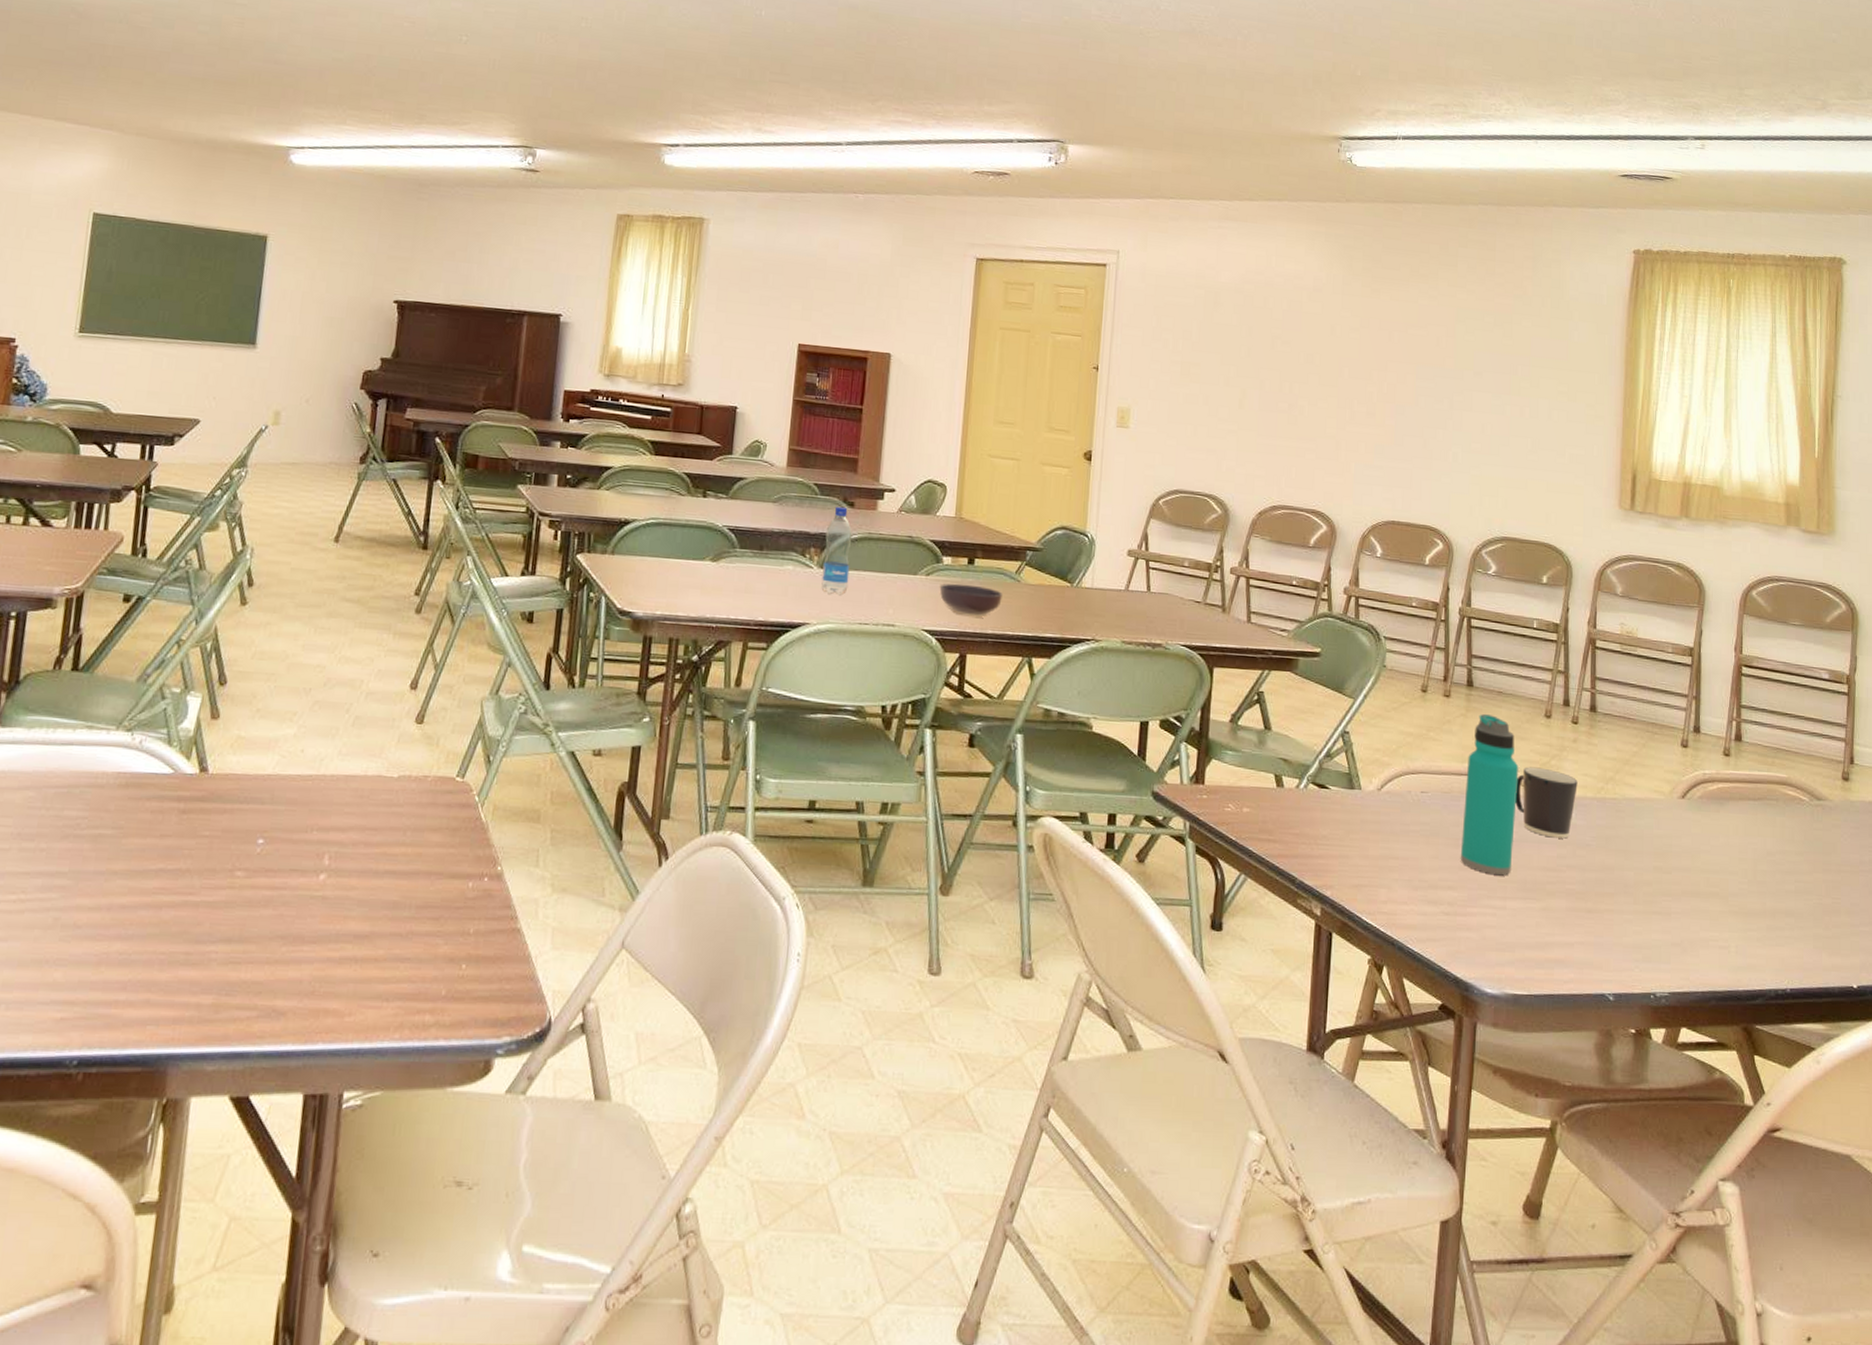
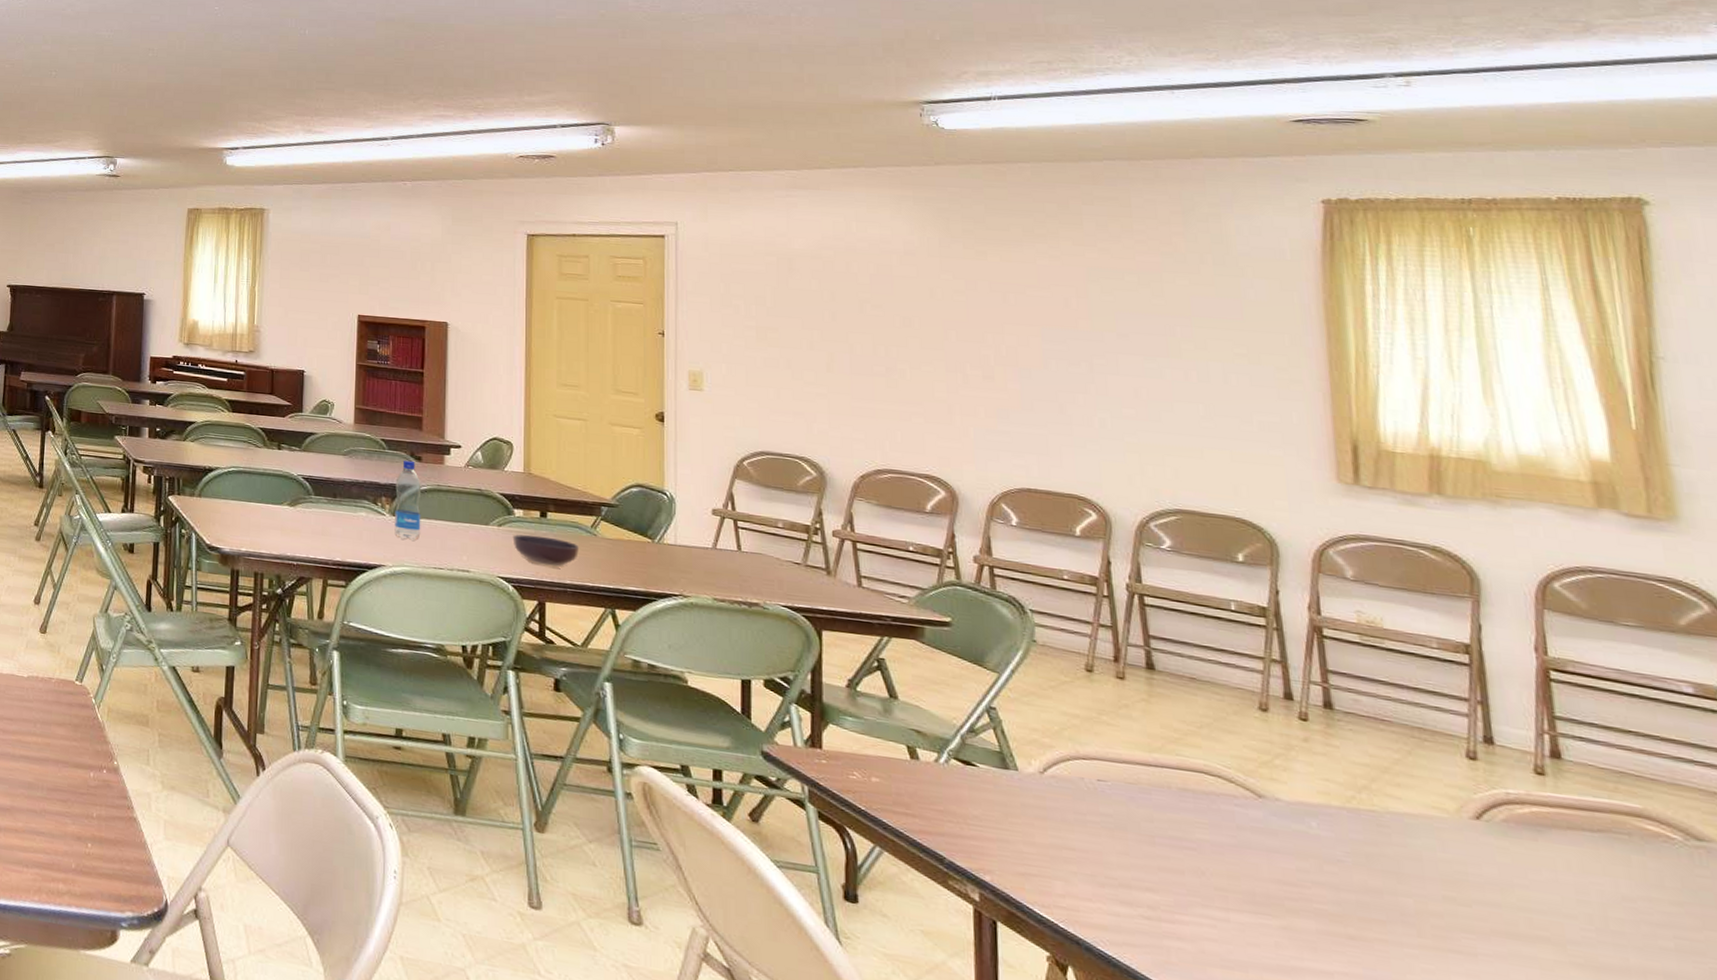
water bottle: present [1460,713,1519,875] -> none [1156,700,1232,883]
mug: present [1515,766,1578,839] -> none [1227,764,1317,850]

